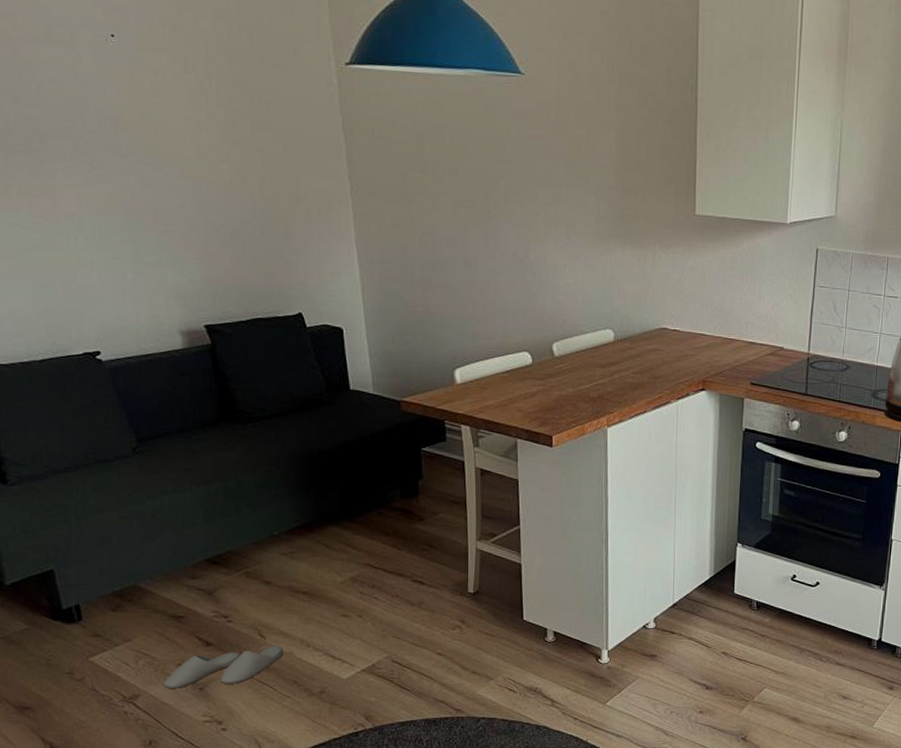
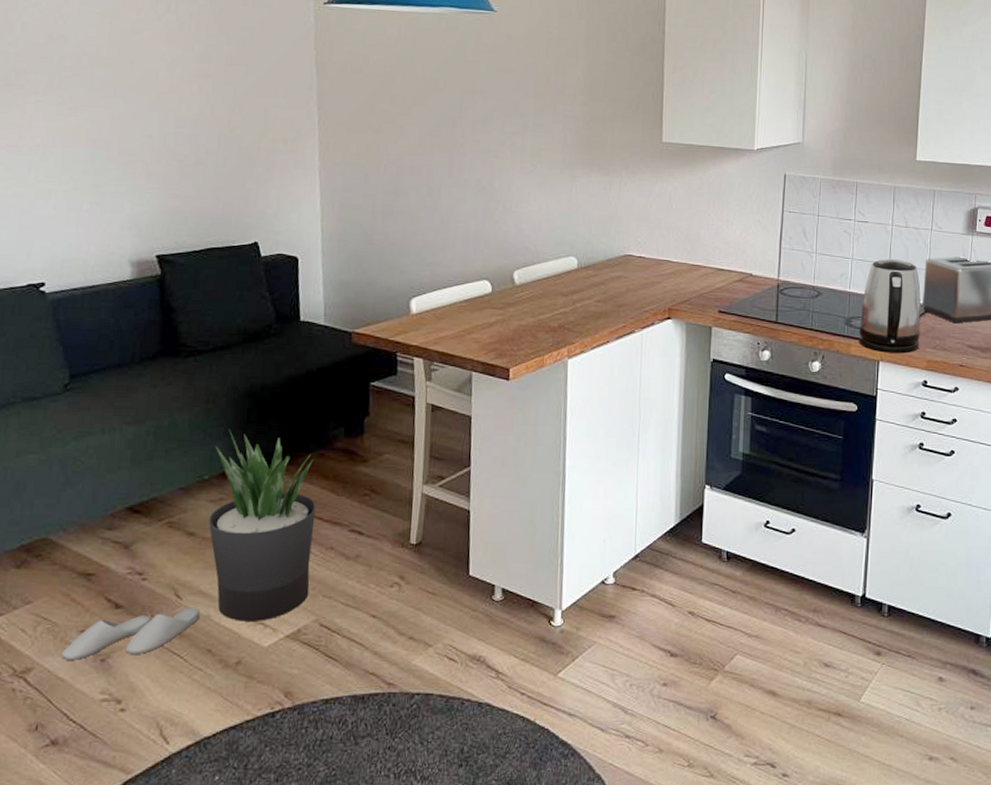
planter: none [281,490,380,658] -> present [208,430,316,621]

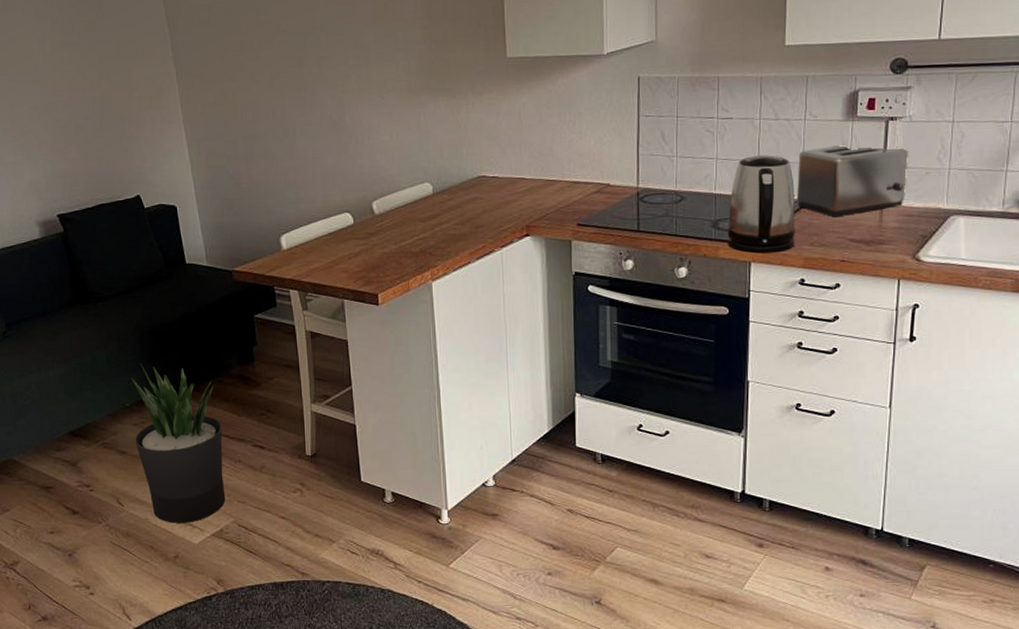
slippers: present [60,607,200,660] -> none [38,512,140,555]

